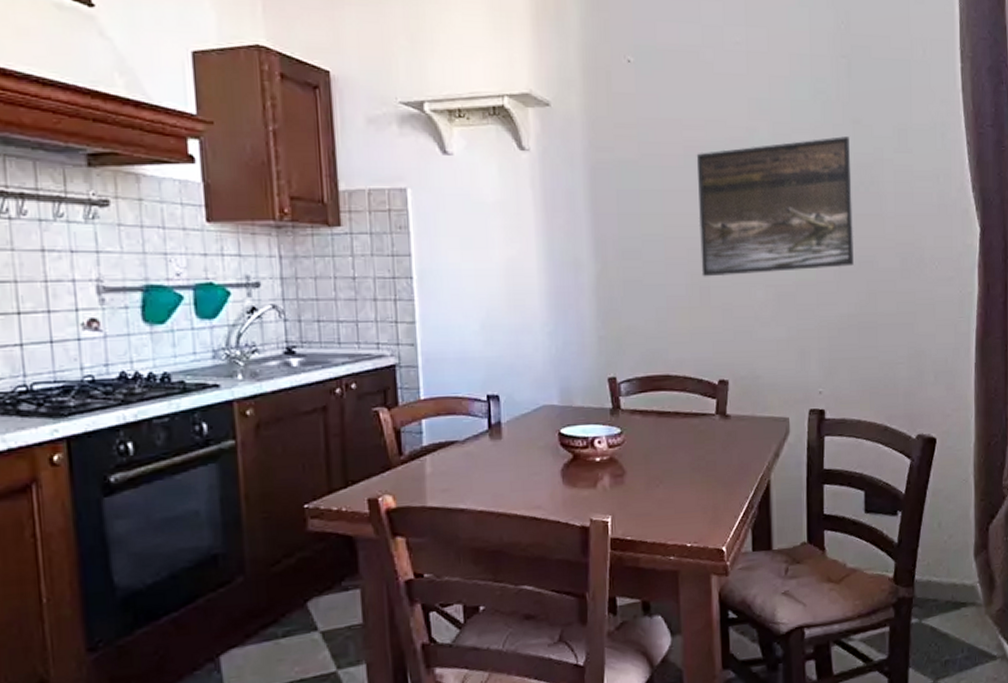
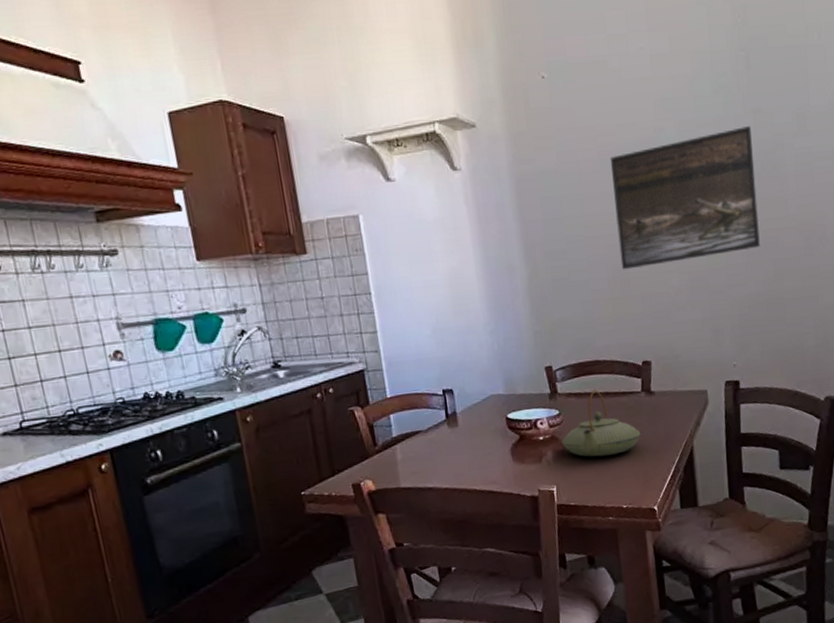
teapot: none [620,407,712,485] -> present [561,389,641,457]

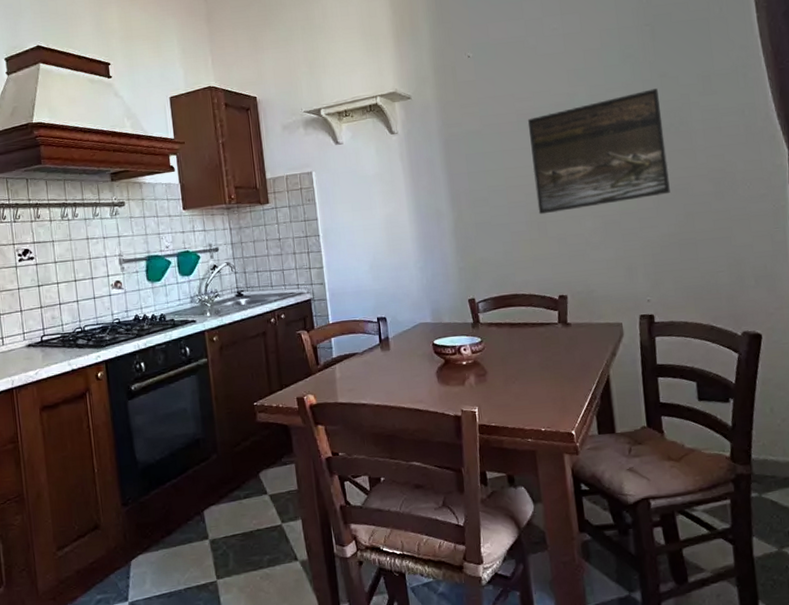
teapot: present [561,389,641,457] -> none [482,320,558,382]

